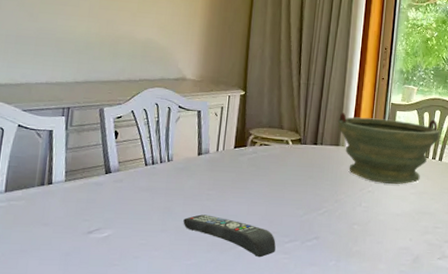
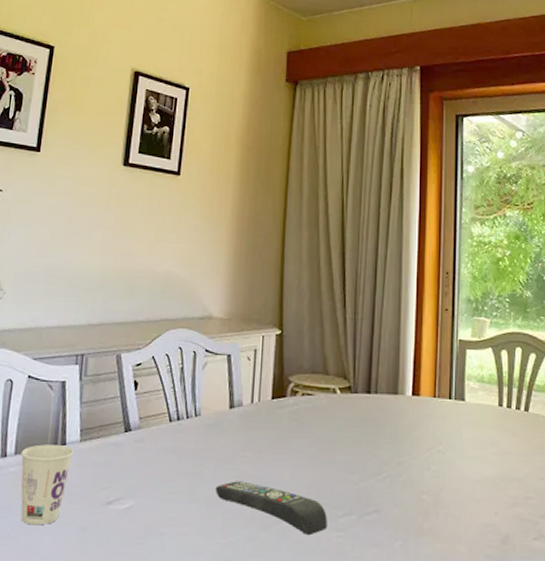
cup: none [10,183,59,251] -> present [20,444,74,525]
bowl: present [337,112,440,184] -> none [394,353,523,442]

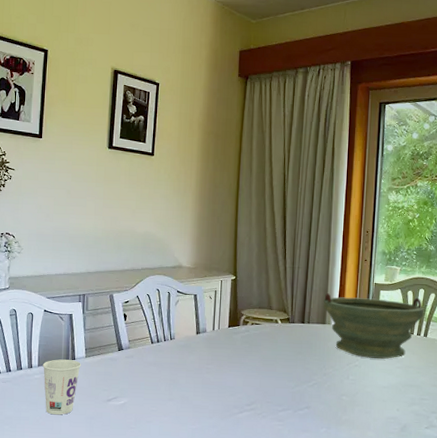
remote control: present [215,481,327,536] -> none [187,386,270,424]
bowl: none [394,353,523,442] -> present [323,293,424,359]

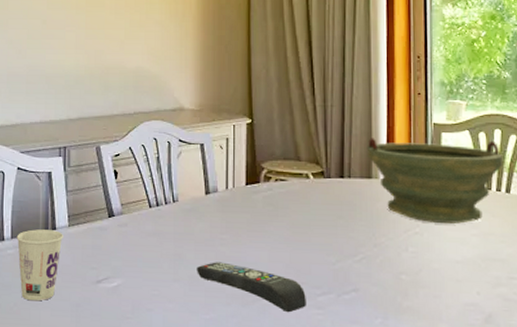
remote control: none [187,386,270,424] -> present [197,262,306,313]

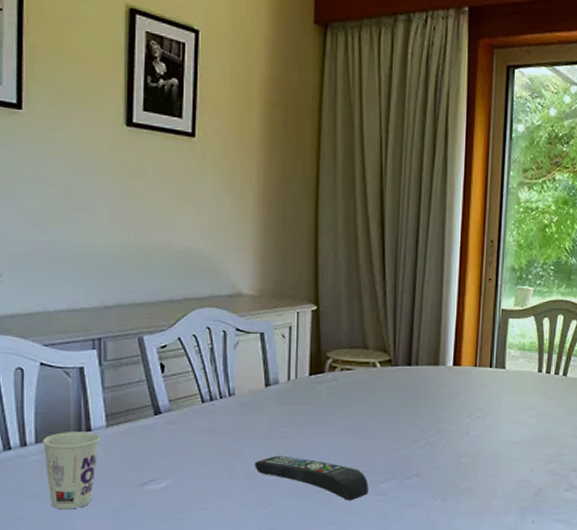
bowl: present [366,138,503,224] -> none [435,324,564,407]

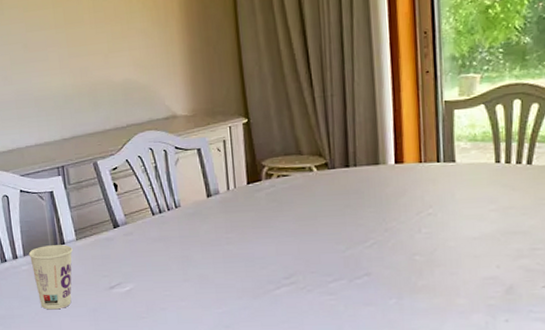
remote control: present [255,456,368,501] -> none [205,259,318,301]

